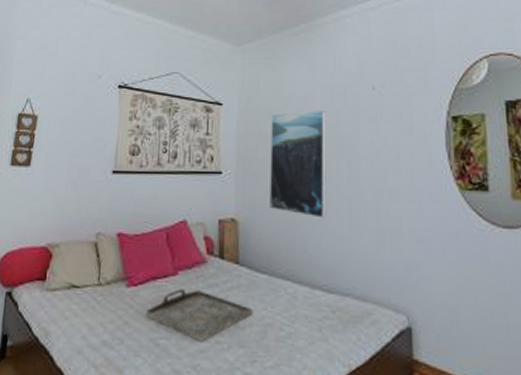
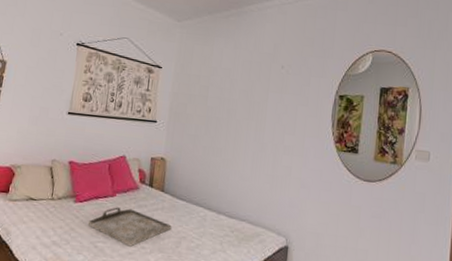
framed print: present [270,110,326,218] -> none [192,79,244,163]

